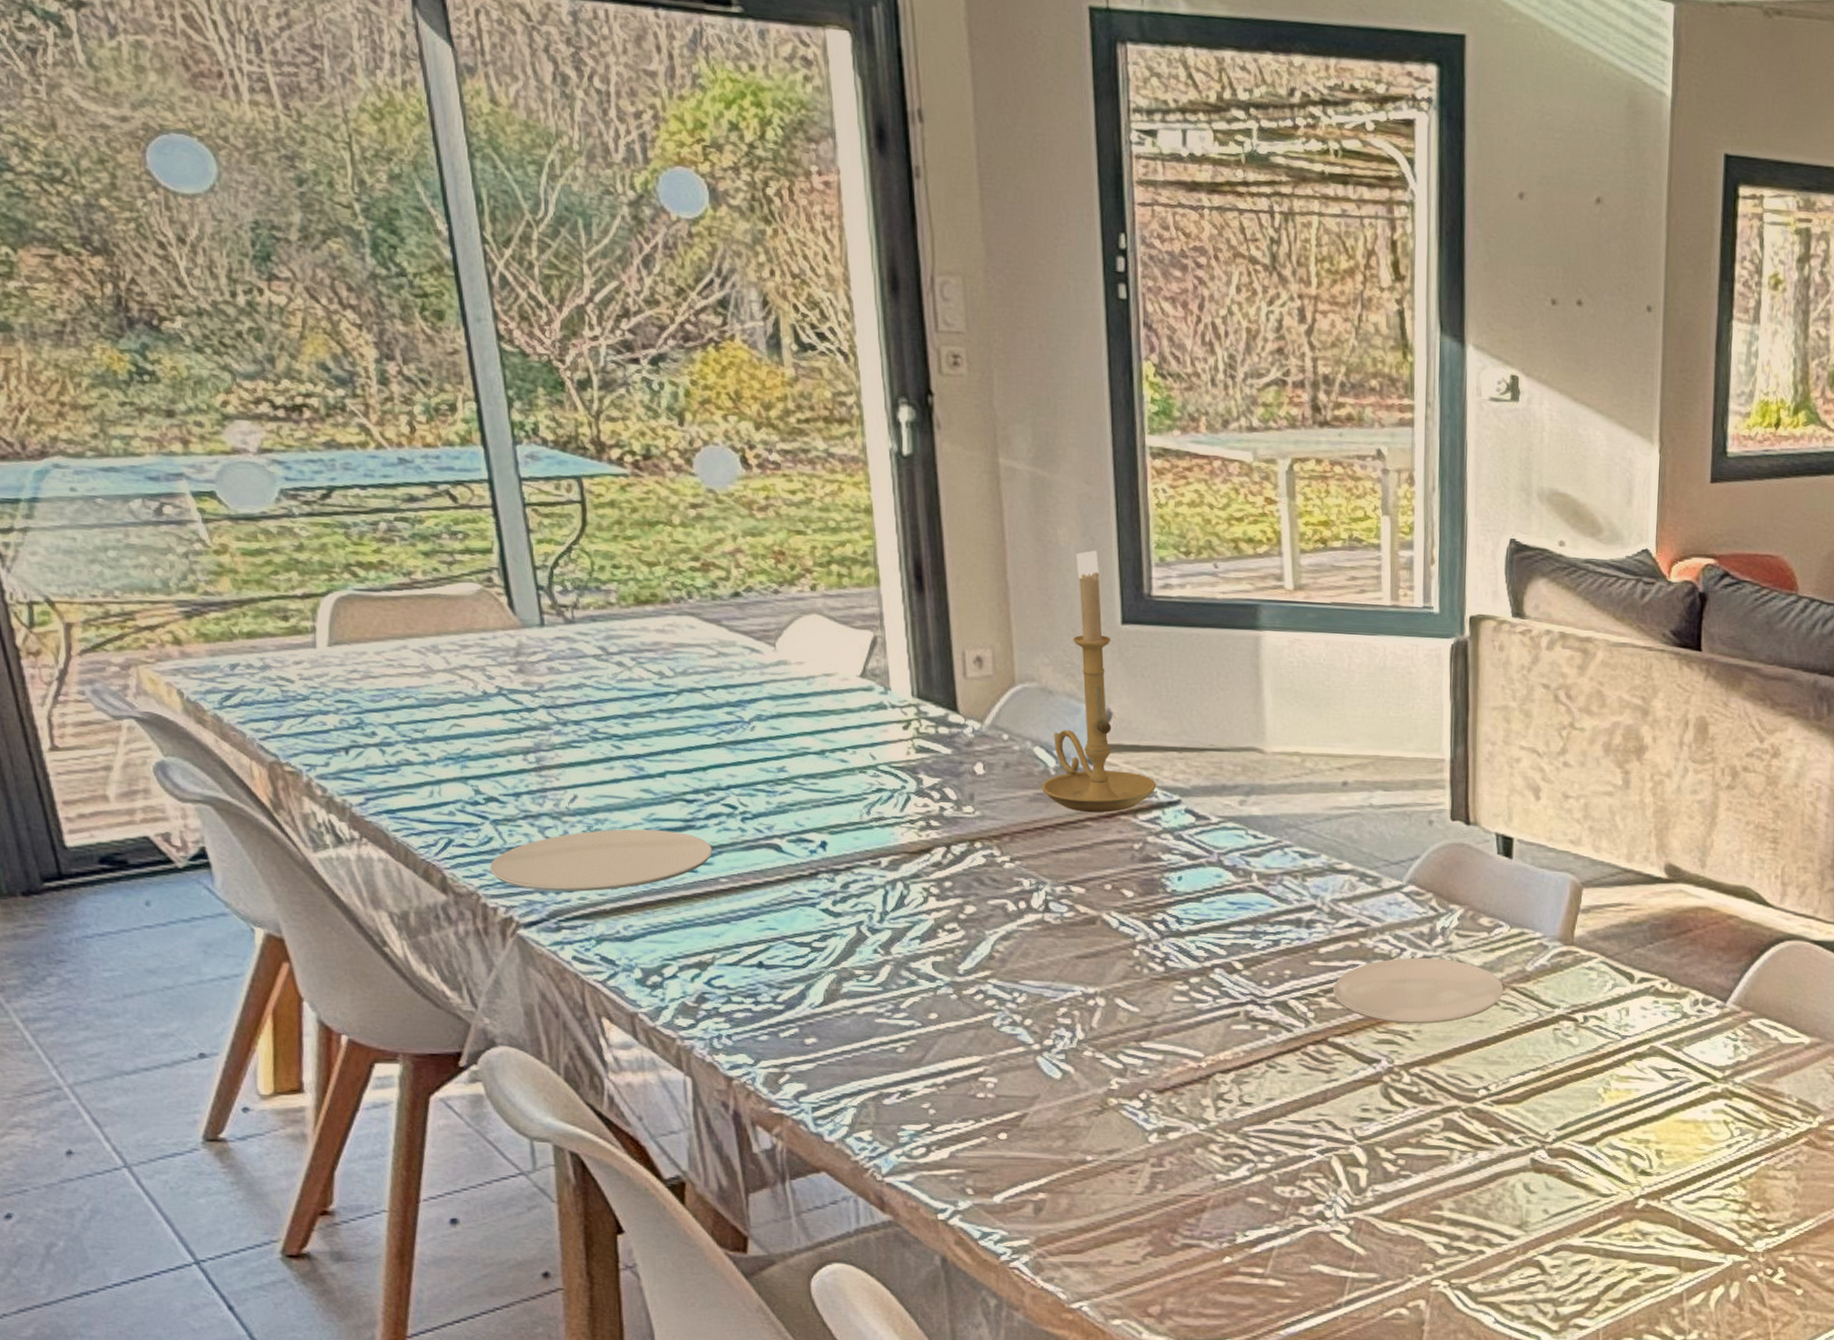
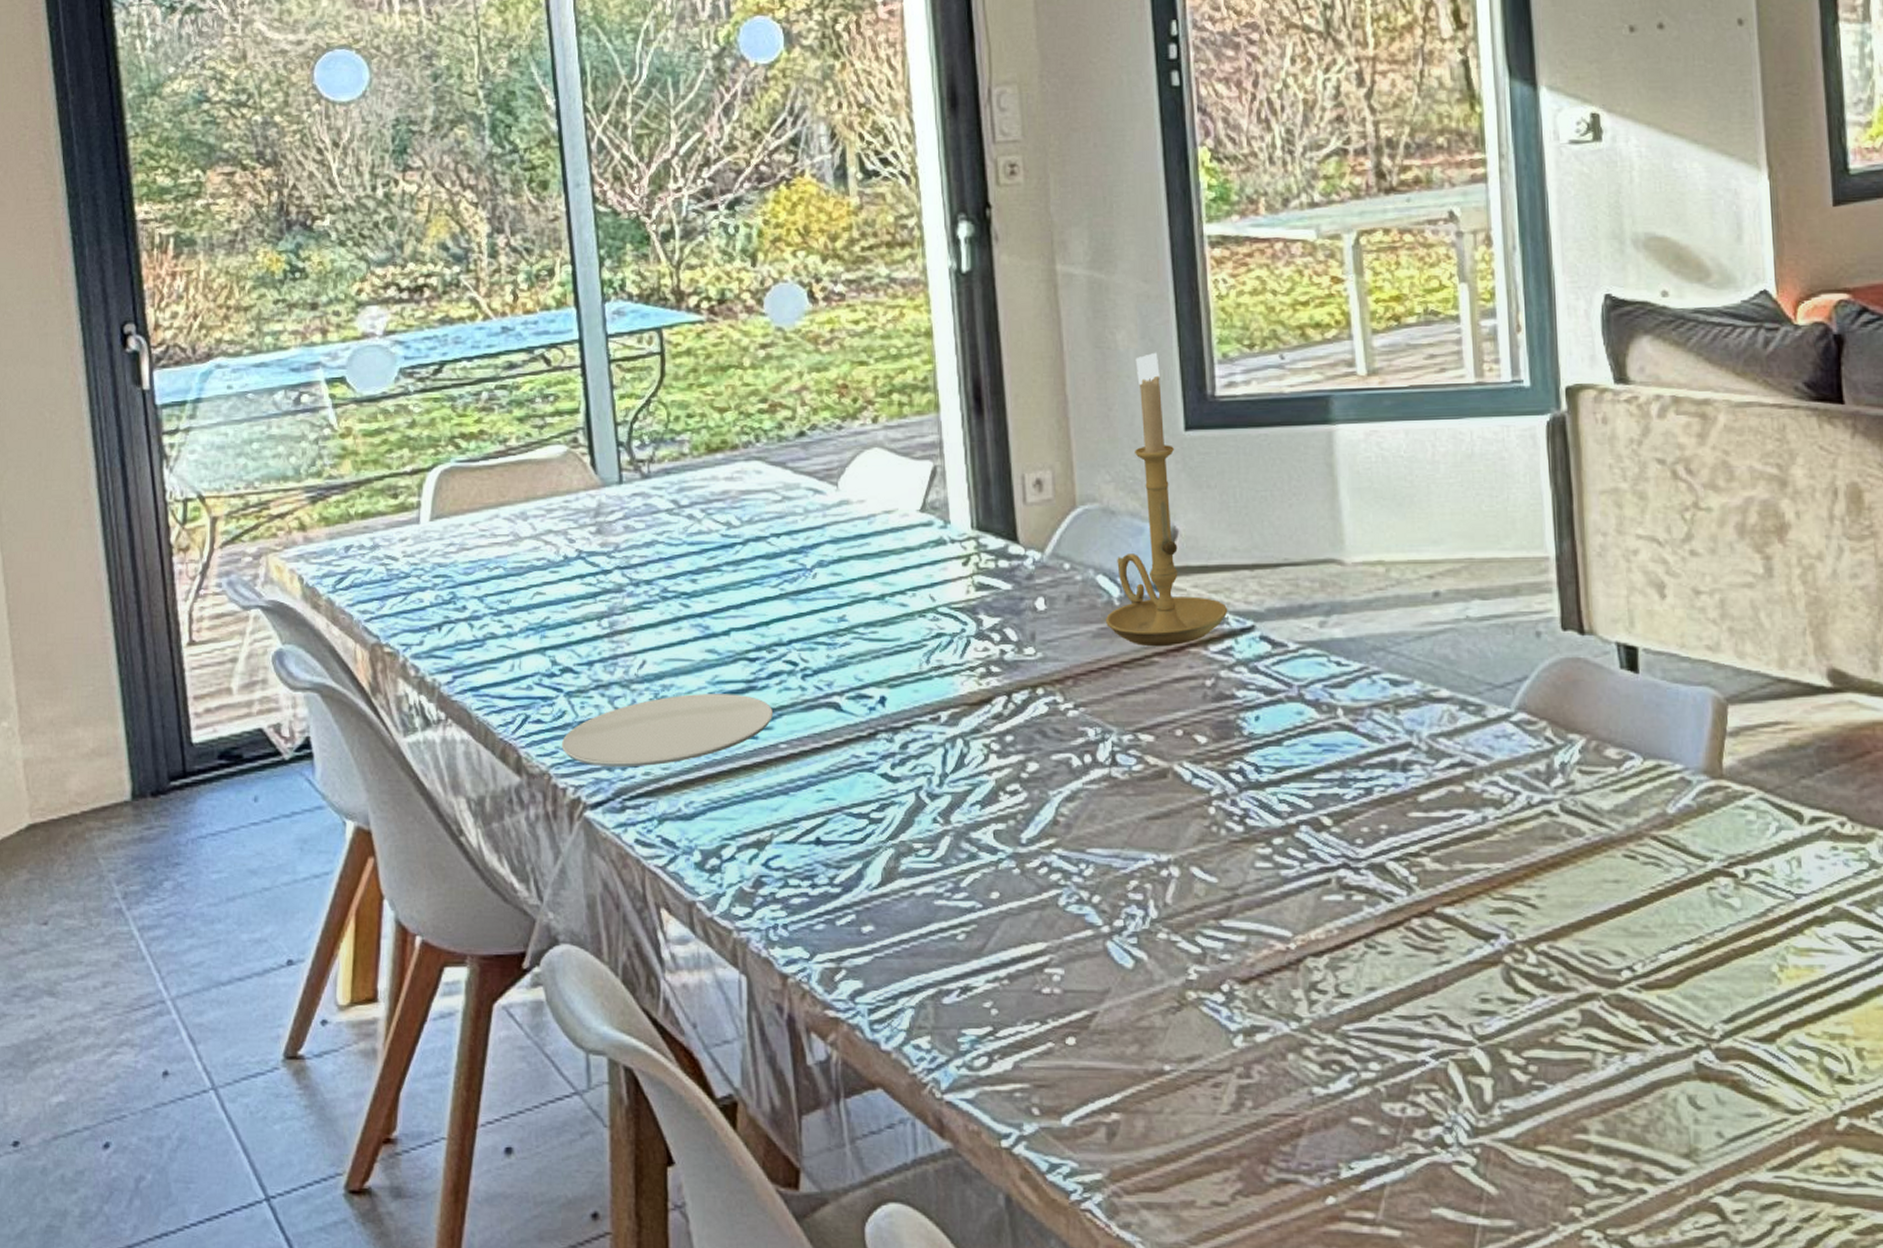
plate: present [1333,957,1504,1024] -> none [1438,802,1642,887]

